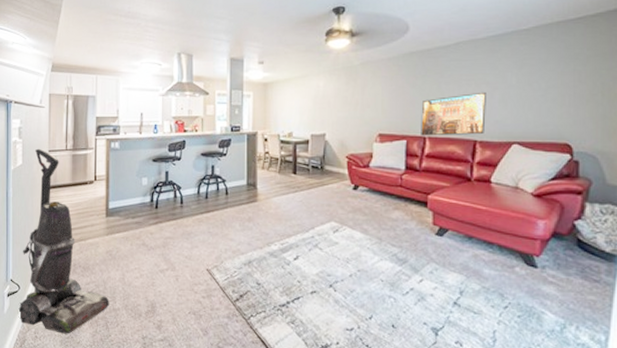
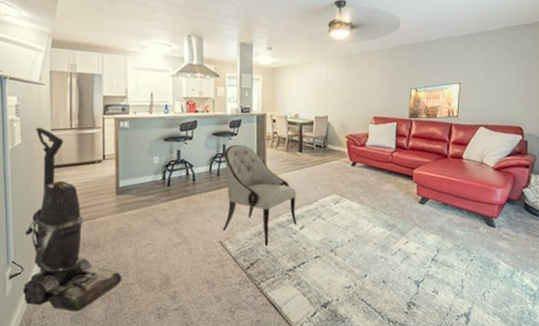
armchair: none [211,166,291,277] -> present [223,145,297,246]

